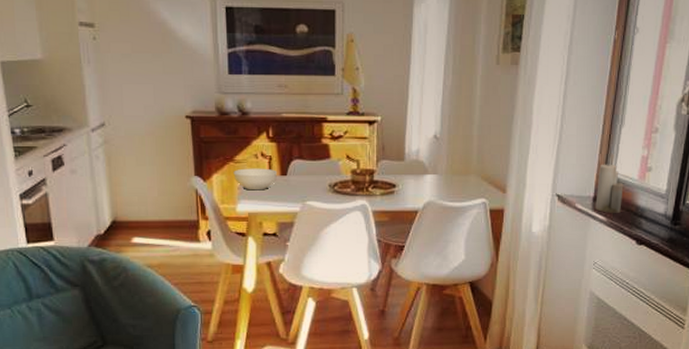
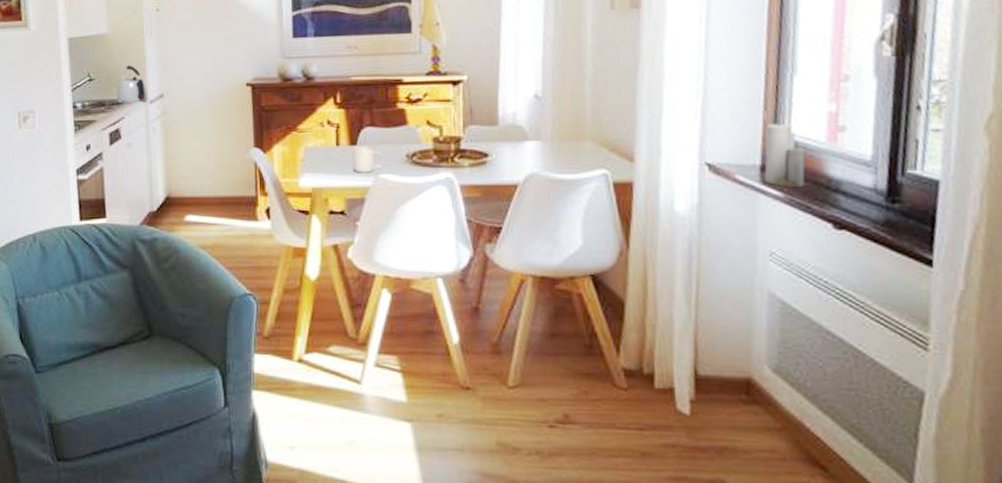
kettle: none [56,92,90,132] -> present [116,64,148,104]
bowl: present [233,168,277,191] -> none [296,137,345,163]
mug: none [283,175,310,200] -> present [352,145,384,173]

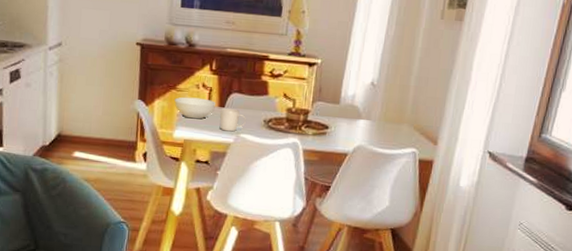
kettle: present [116,64,148,104] -> none [18,12,48,50]
bowl: none [296,137,345,163] -> present [174,97,216,120]
candle: present [764,120,806,187] -> none [526,124,558,176]

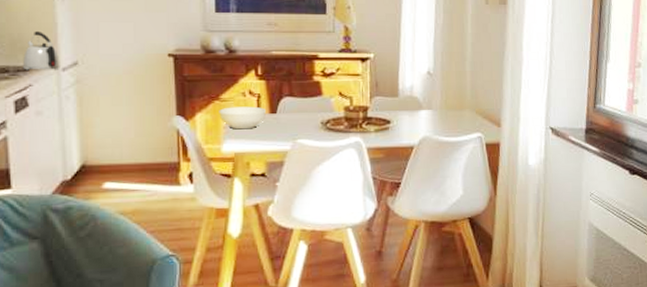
kettle: none [18,12,48,50] -> present [22,30,60,71]
mug: present [219,108,246,132] -> none [272,113,302,139]

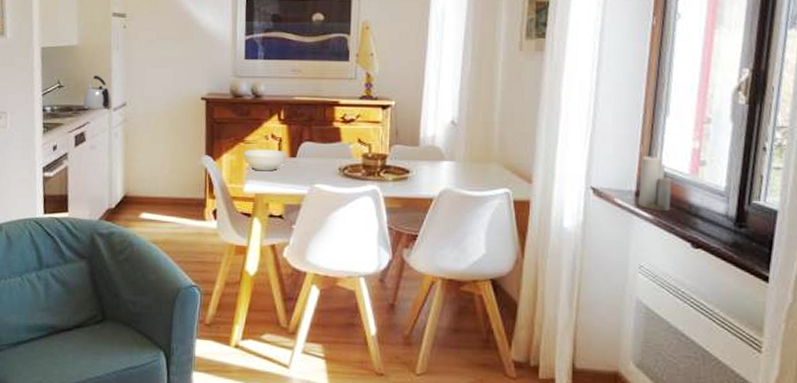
candle: none [588,95,614,145] -> present [638,153,672,211]

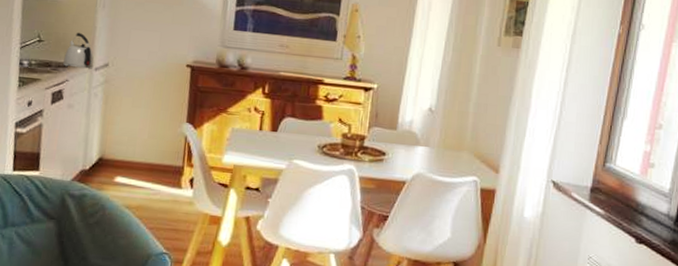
bowl: present [243,149,286,172] -> none [224,120,268,144]
candle: present [638,153,672,211] -> none [592,153,624,207]

